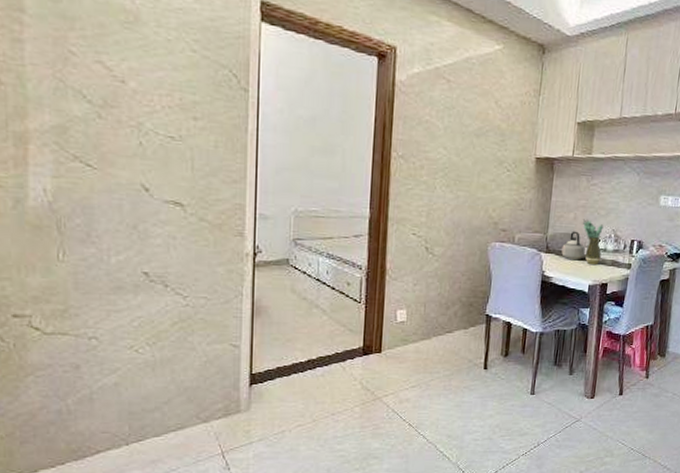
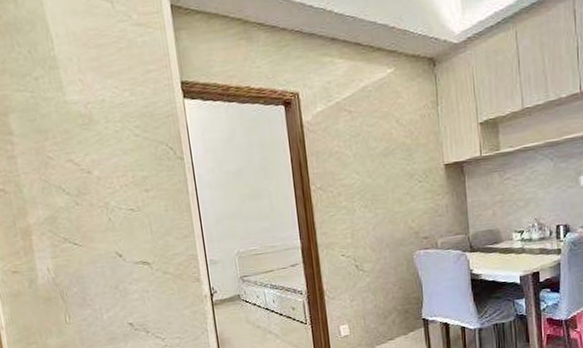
teapot: present [561,231,586,261] -> none [486,226,510,255]
vase: present [582,219,604,266] -> none [501,213,528,257]

